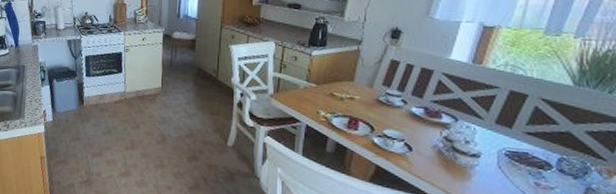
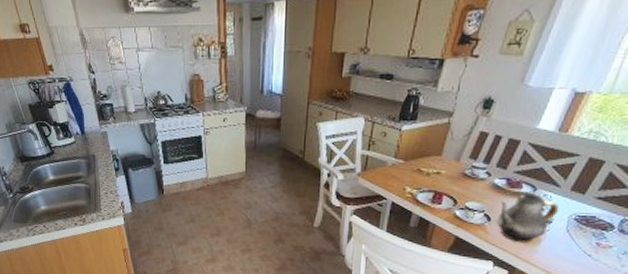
teapot: none [419,118,486,178] -> present [497,188,560,243]

